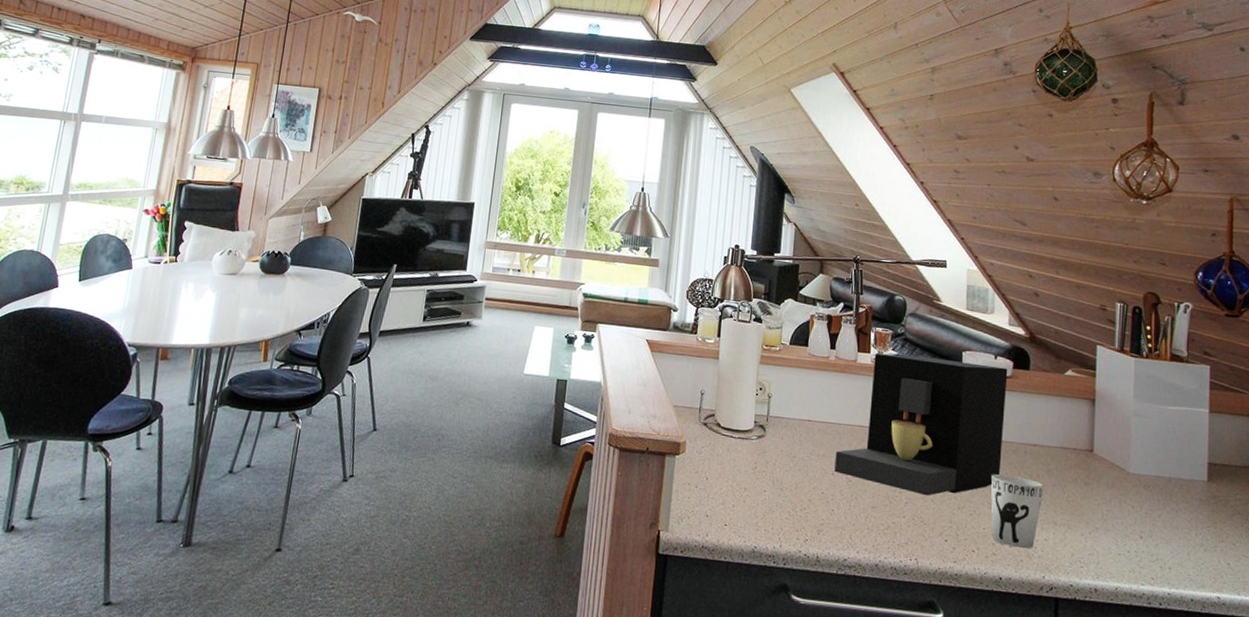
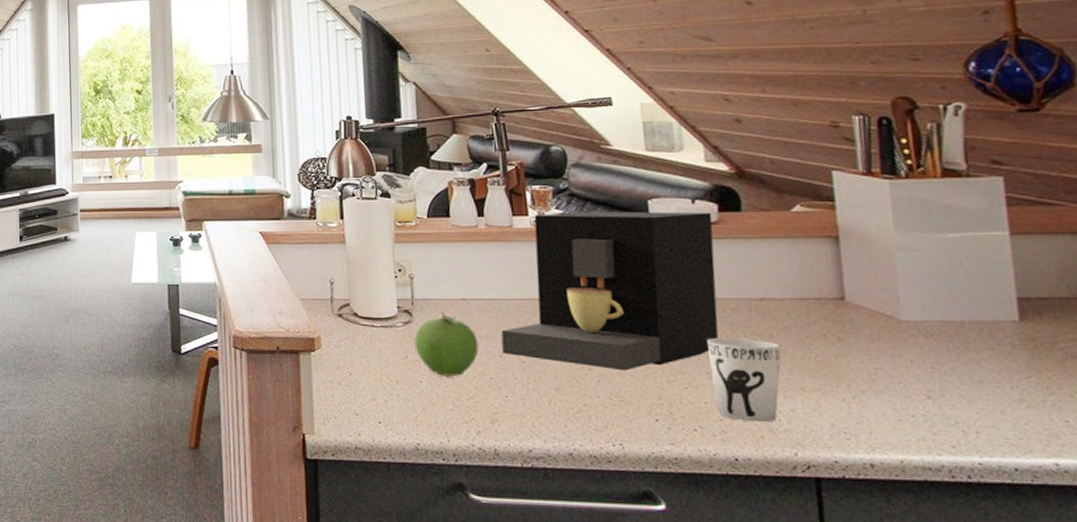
fruit: none [764,429,817,489] -> present [414,311,479,376]

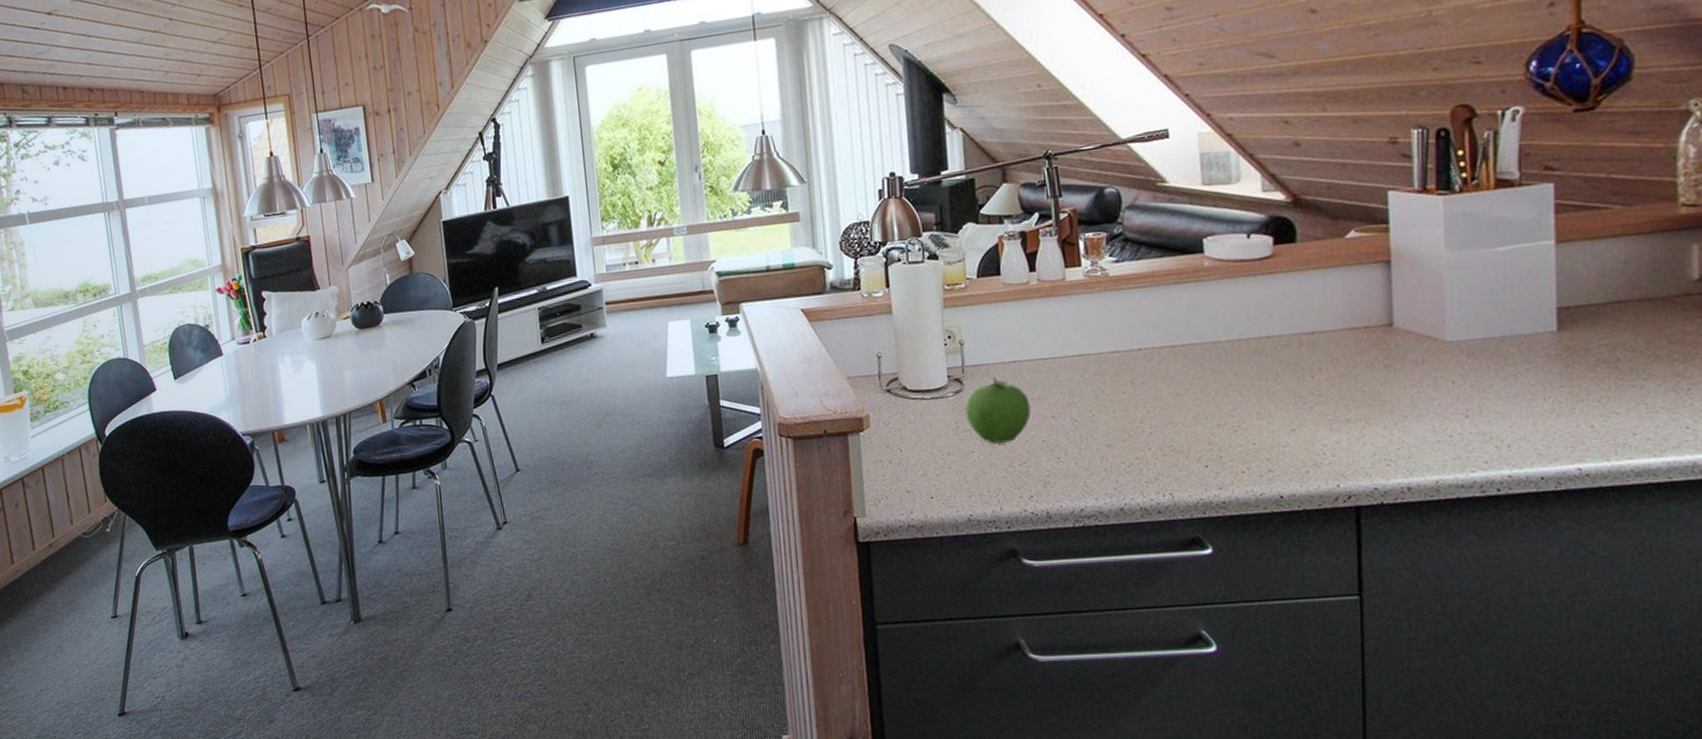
coffee maker: present [501,211,719,371] -> none [1053,246,1269,420]
cup: present [706,338,781,423] -> none [1256,374,1329,459]

